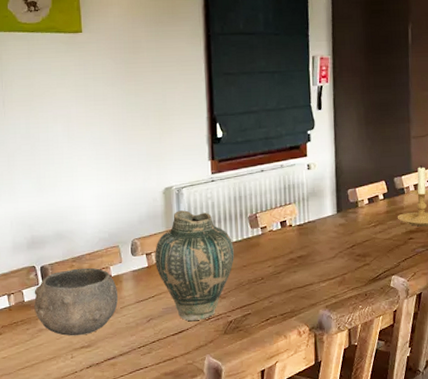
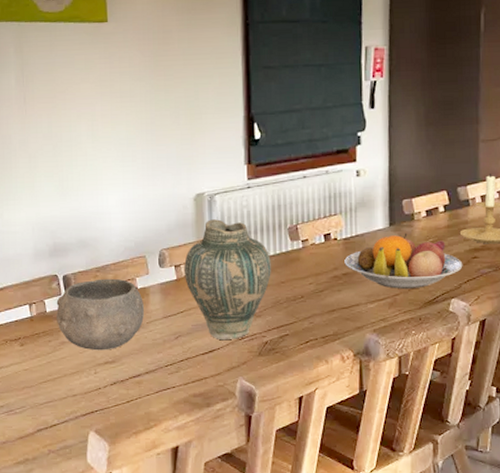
fruit bowl: none [299,218,401,269] -> present [344,232,463,290]

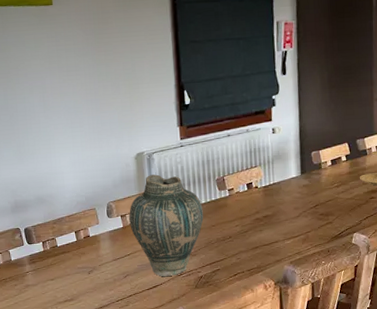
bowl: present [56,278,145,351] -> none [19,229,97,291]
fruit bowl: present [344,232,463,290] -> none [264,179,363,227]

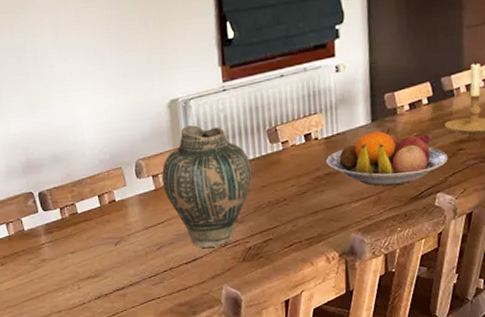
fruit bowl: none [264,179,363,227] -> present [326,128,448,187]

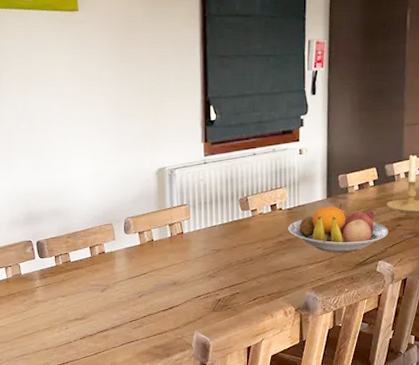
vase: present [162,125,252,249] -> none [147,191,224,299]

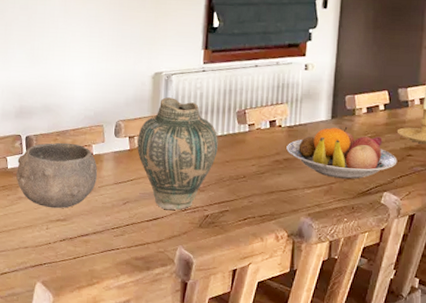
bowl: none [30,244,112,309] -> present [16,142,98,209]
vase: none [147,191,224,299] -> present [137,97,218,211]

